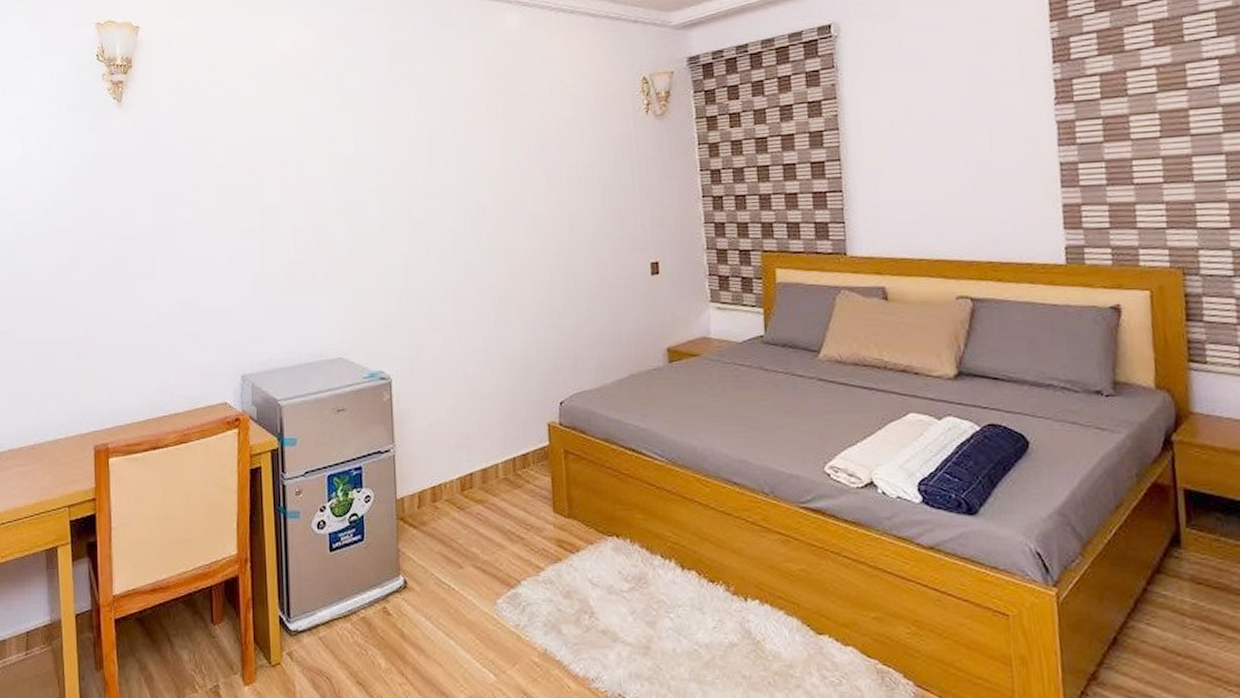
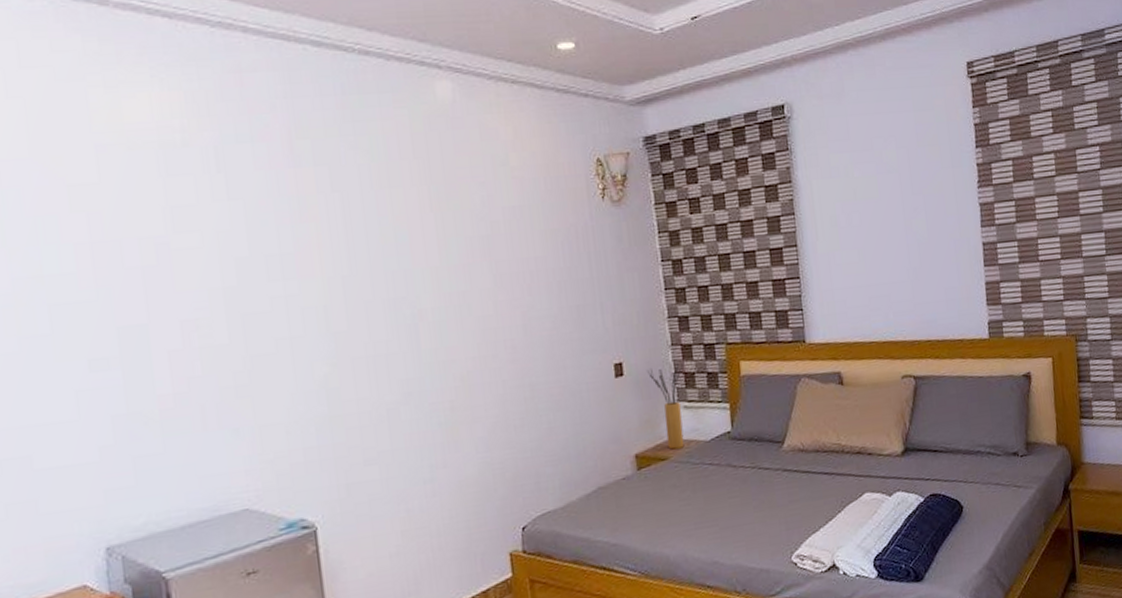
vase: none [683,265,719,349] -> present [648,361,685,451]

